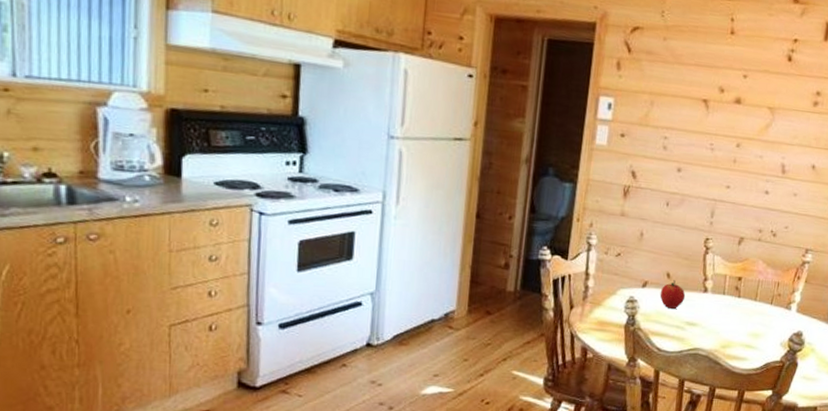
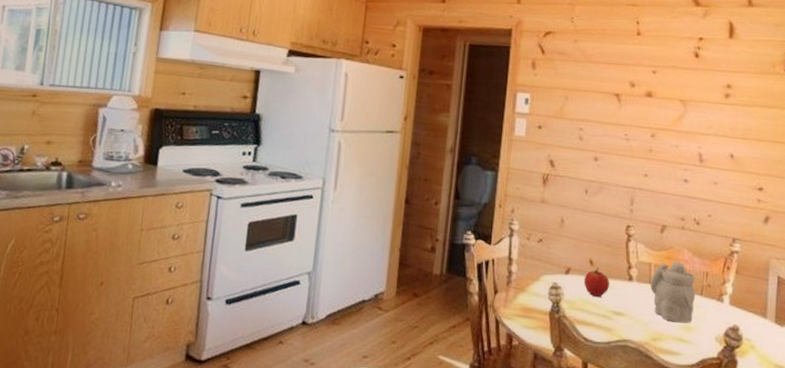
teapot: none [724,273,767,330] -> present [650,261,695,323]

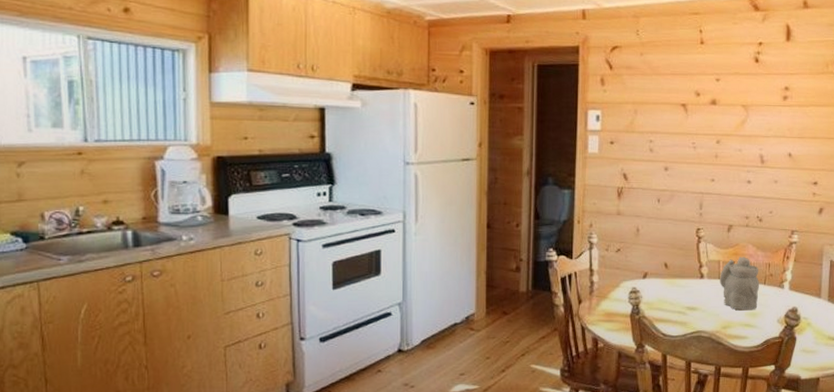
apple: present [583,267,610,297] -> none [660,269,684,296]

